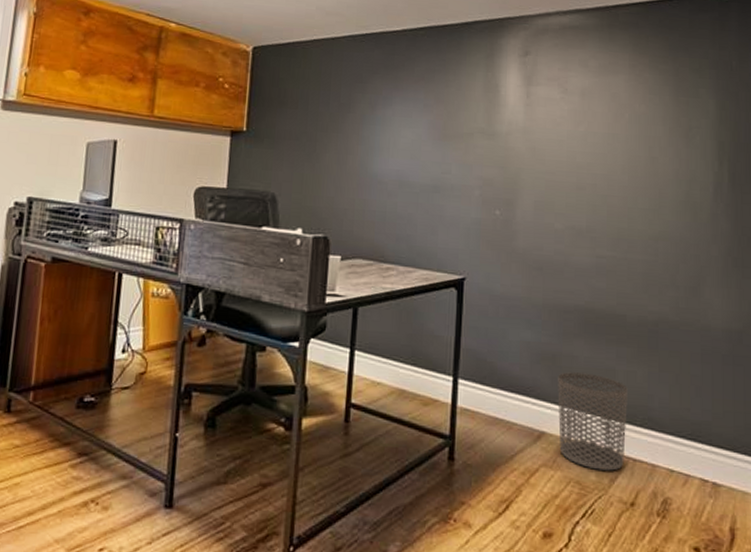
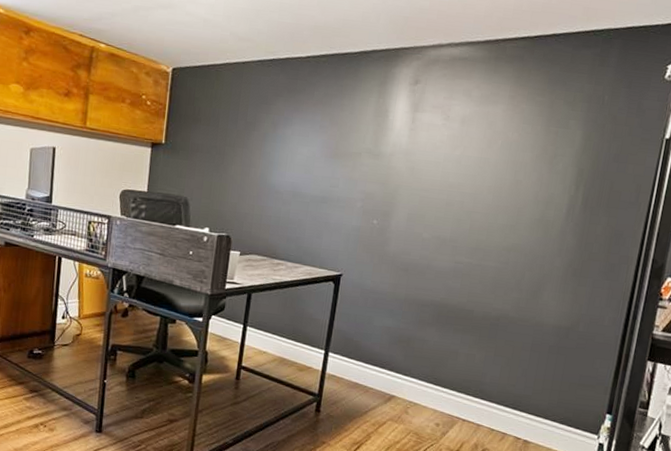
waste bin: present [558,372,628,471] -> none [404,352,466,427]

